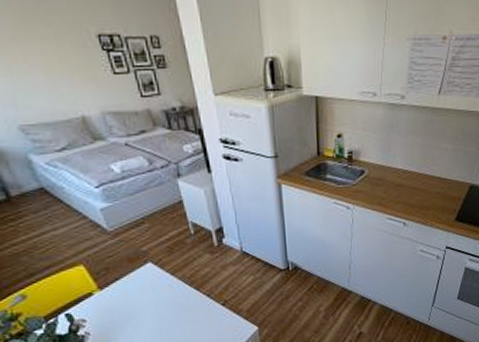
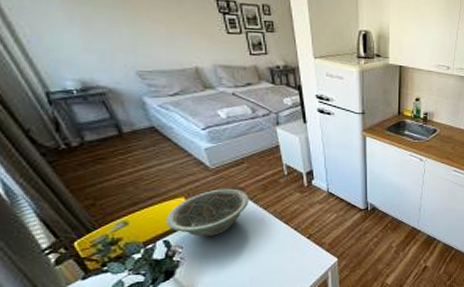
decorative bowl: none [65,252,154,308] -> present [165,188,249,237]

